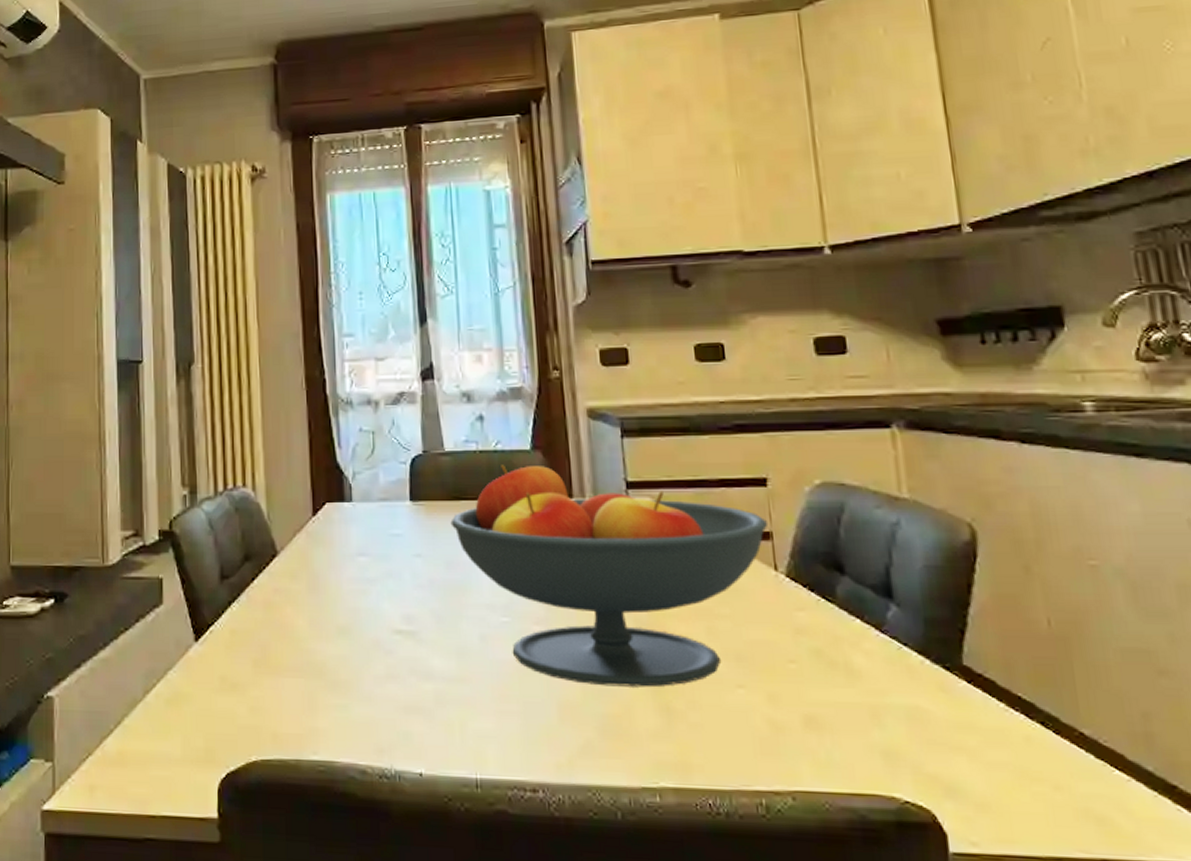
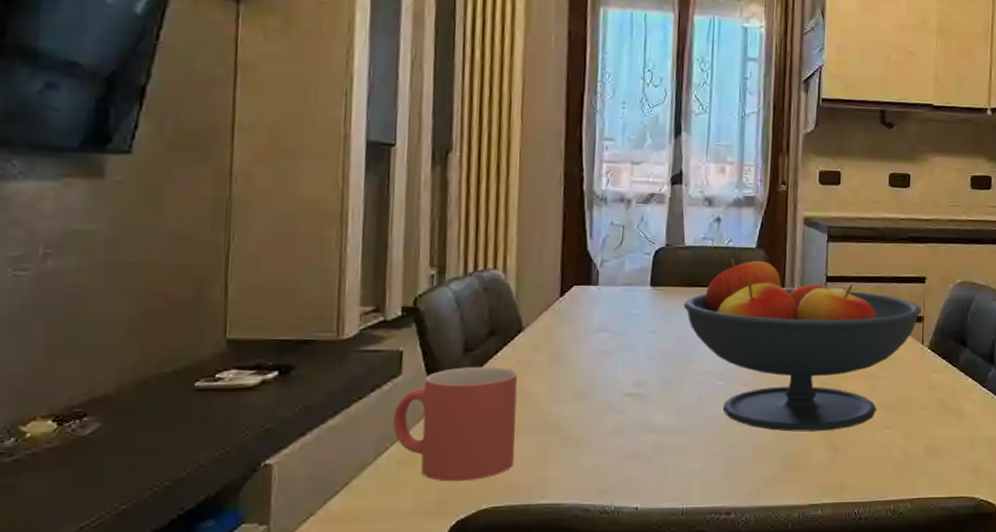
mug: none [158,595,281,728] -> present [393,366,518,482]

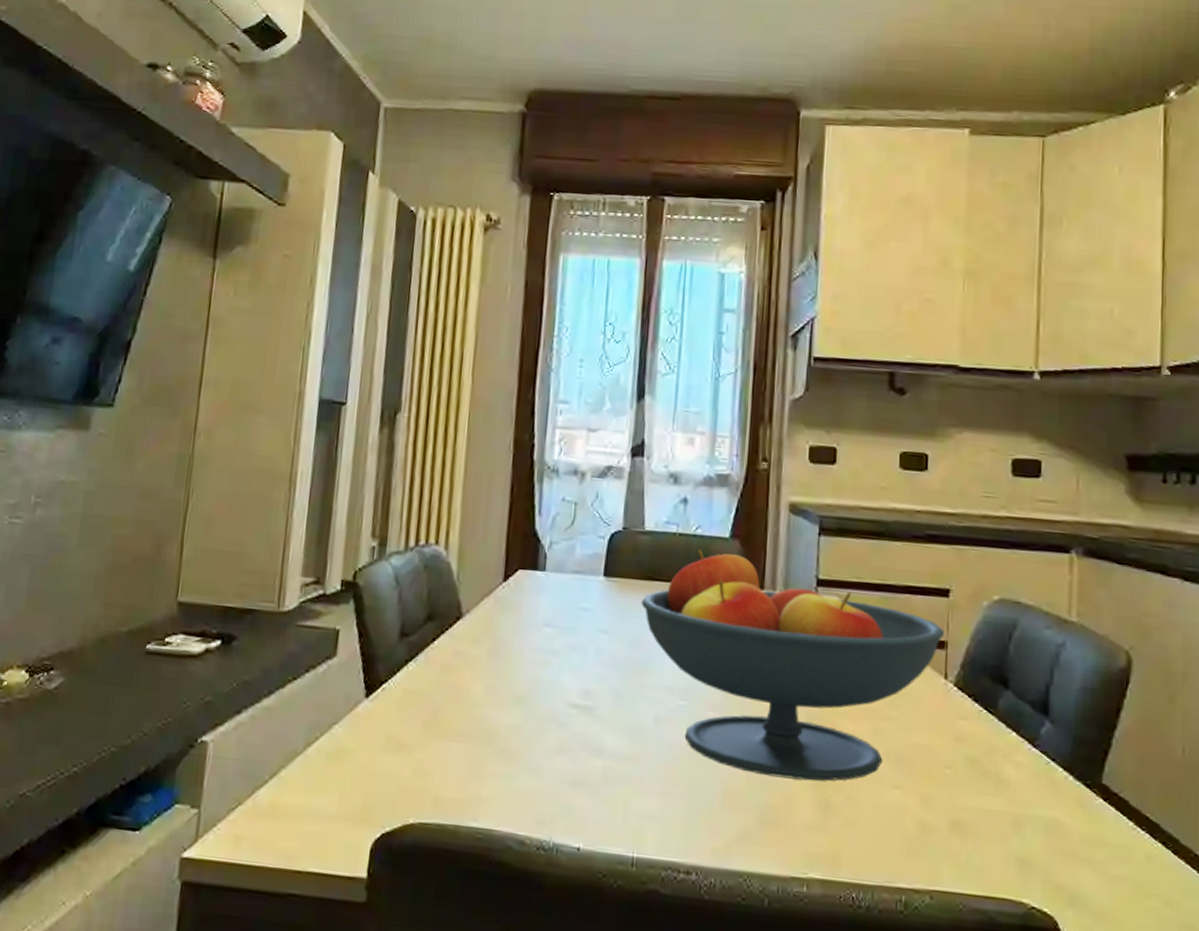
mug: present [393,366,518,482] -> none [324,654,454,788]

